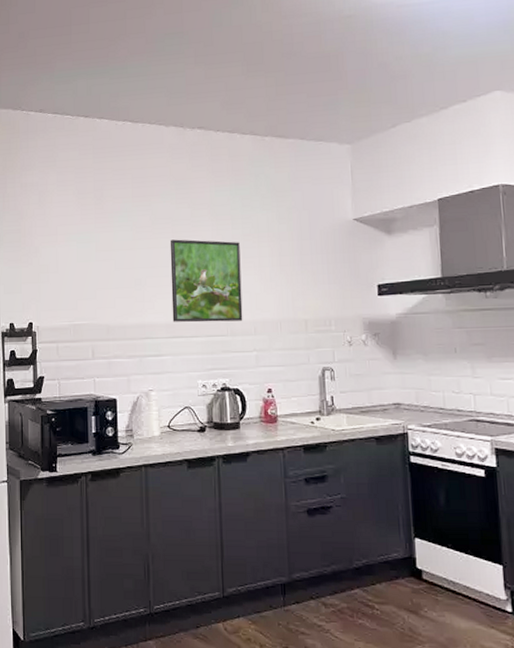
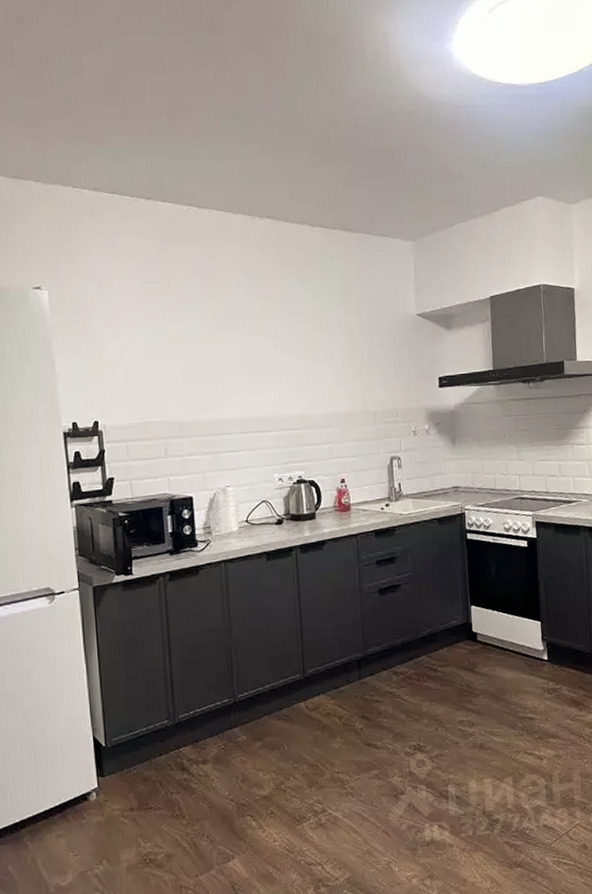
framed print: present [170,239,243,323] -> none [241,332,317,417]

